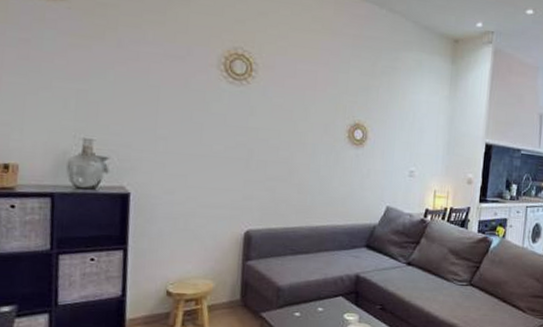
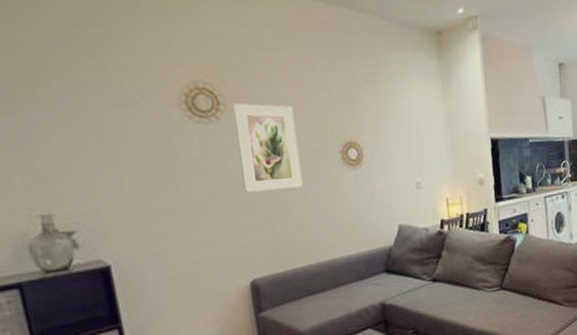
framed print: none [257,73,314,156] -> present [233,103,303,193]

